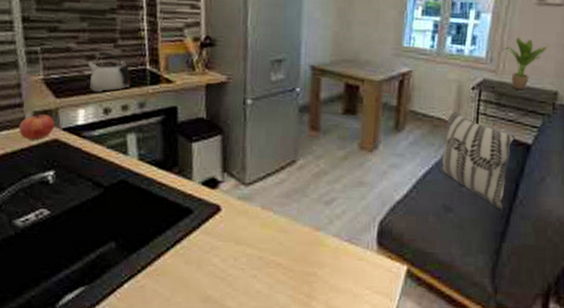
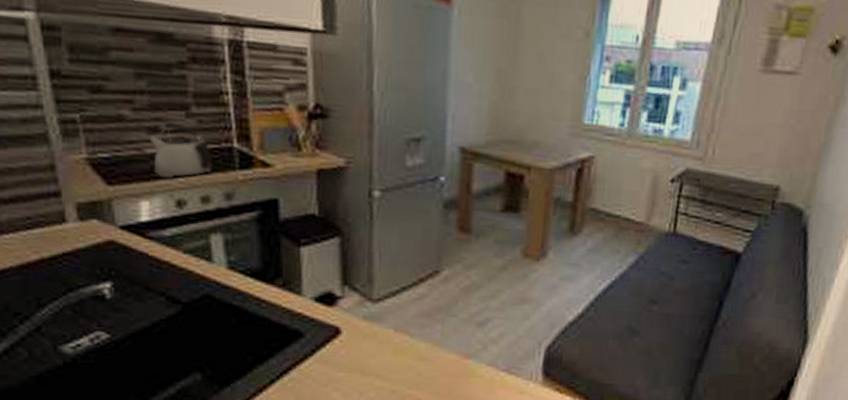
fruit: present [19,114,55,140] -> none [58,206,108,241]
pillow: present [439,107,515,210] -> none [624,205,722,333]
potted plant: present [502,38,548,90] -> none [712,115,772,184]

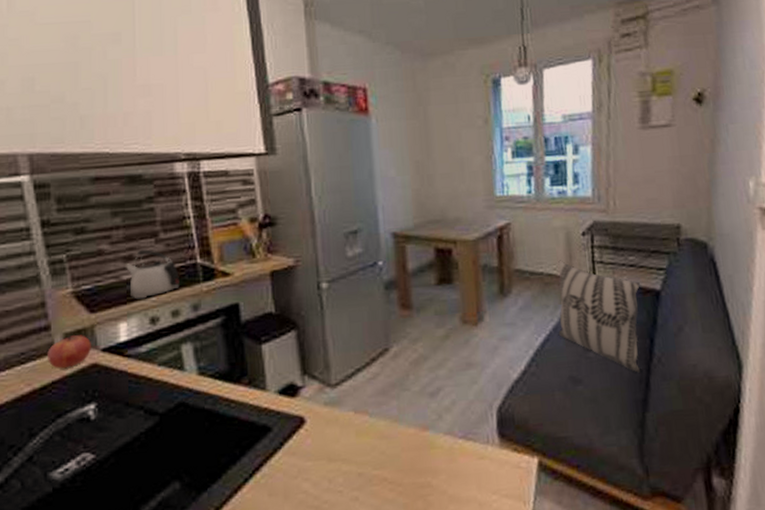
fruit: none [58,206,108,241] -> present [48,335,91,369]
pillow: none [624,205,722,333] -> present [558,260,640,373]

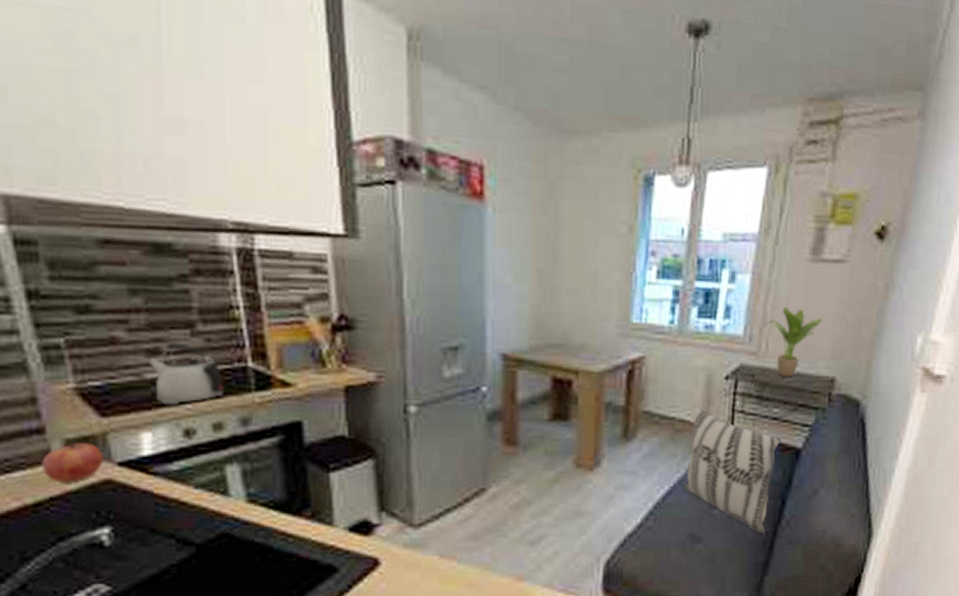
potted plant: none [609,169,661,229] -> present [764,307,824,377]

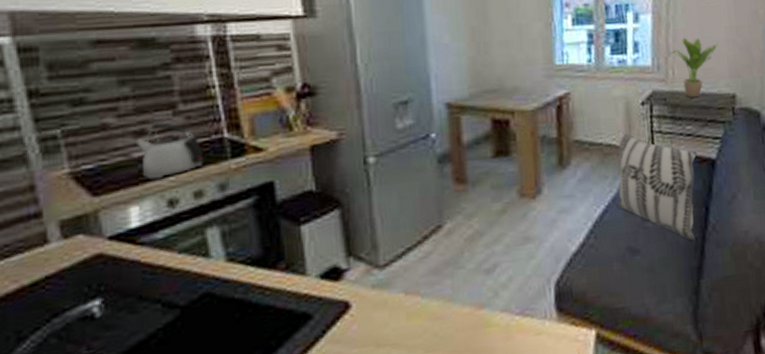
fruit: present [42,443,103,483] -> none [39,221,95,262]

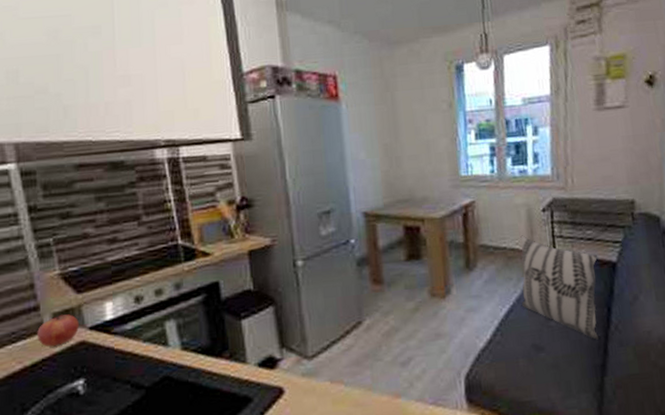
fruit: none [39,221,95,262] -> present [37,314,79,347]
kettle: present [135,122,203,180] -> none [109,232,162,280]
potted plant: present [668,38,718,98] -> none [567,148,615,205]

